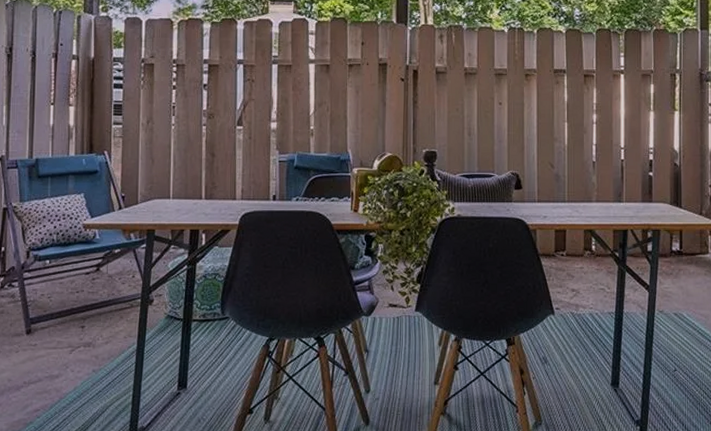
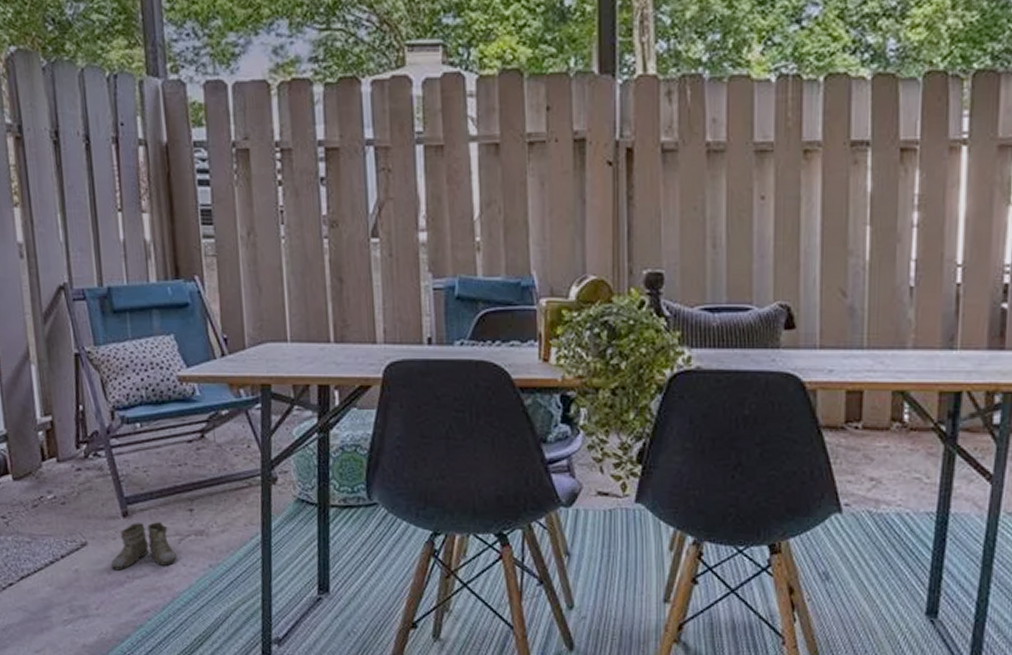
boots: none [11,337,71,378] -> present [110,522,181,571]

